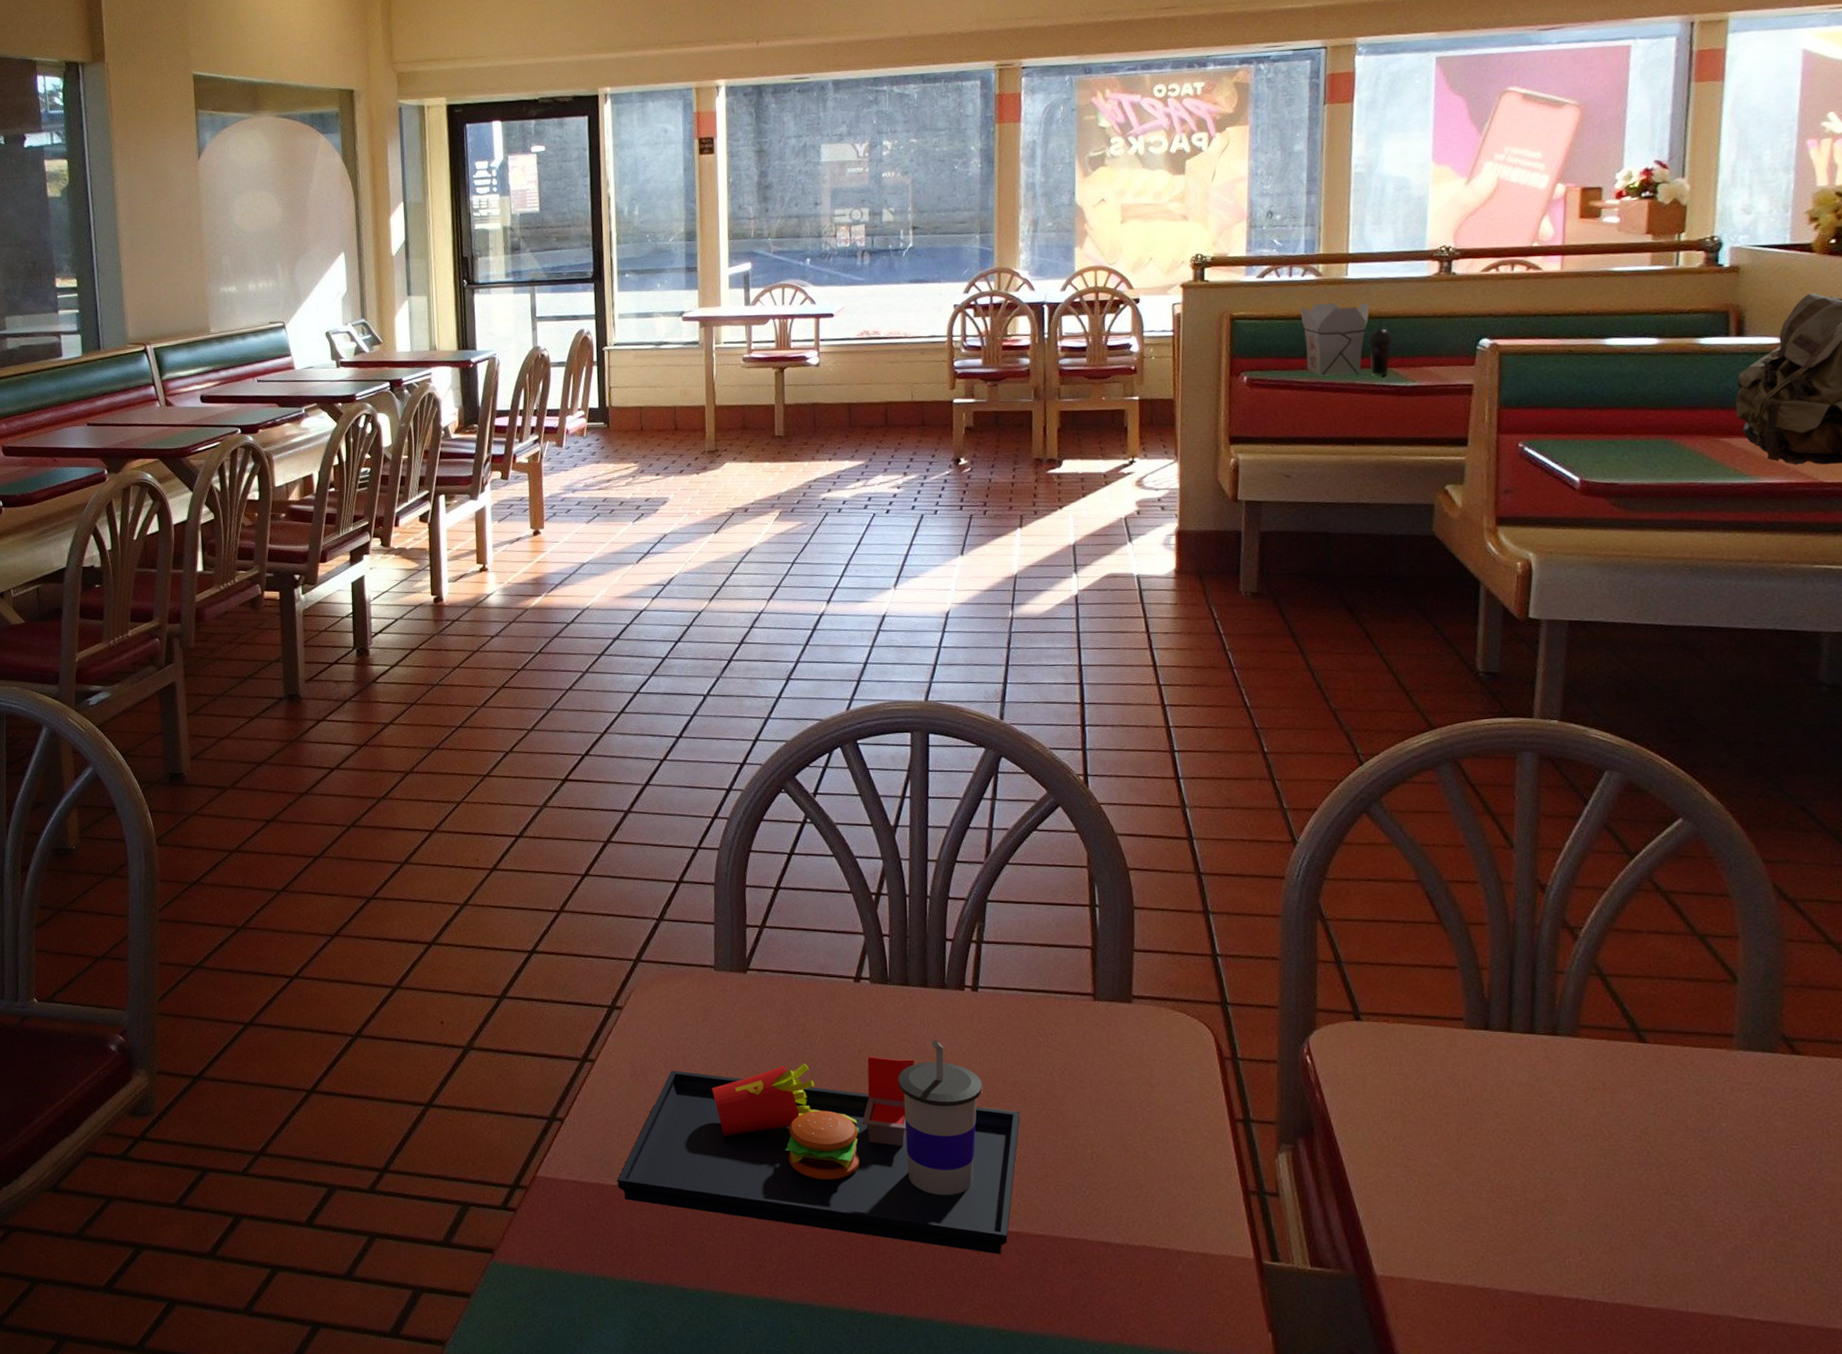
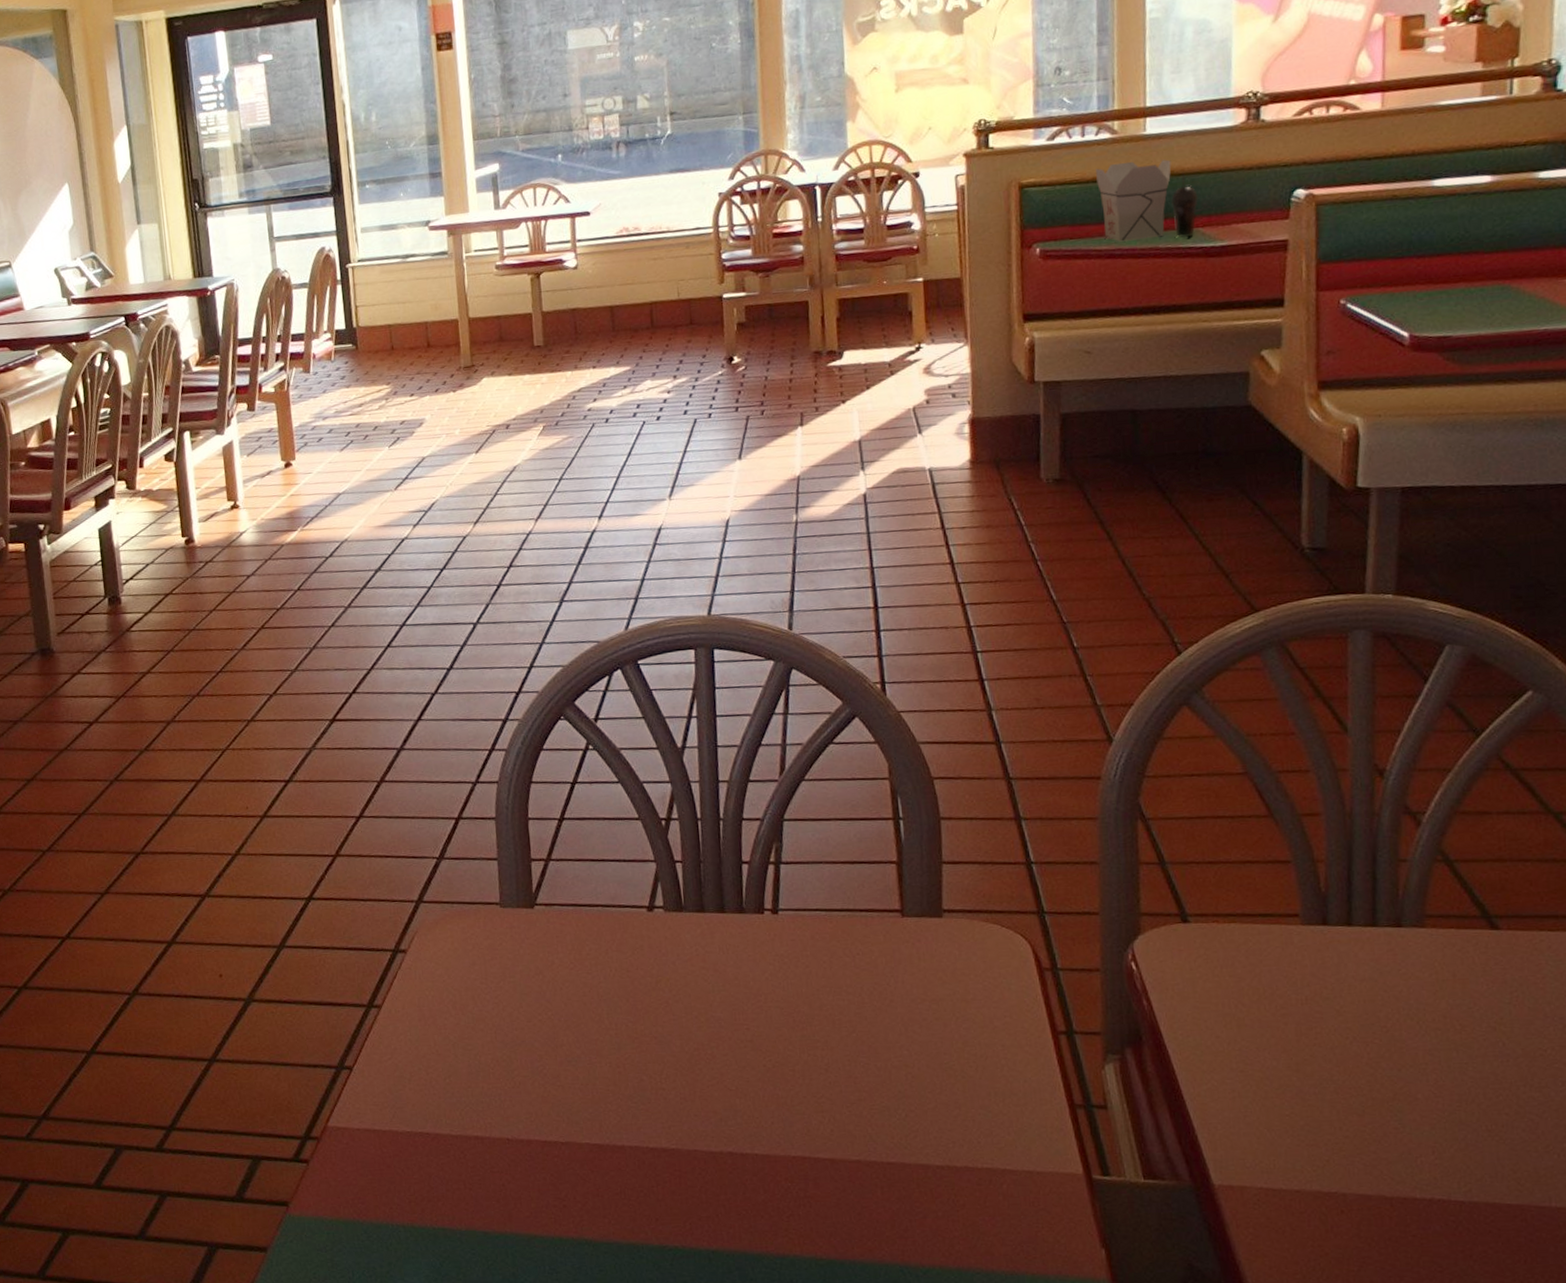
food tray: present [617,1039,1020,1255] -> none [411,966,829,1183]

